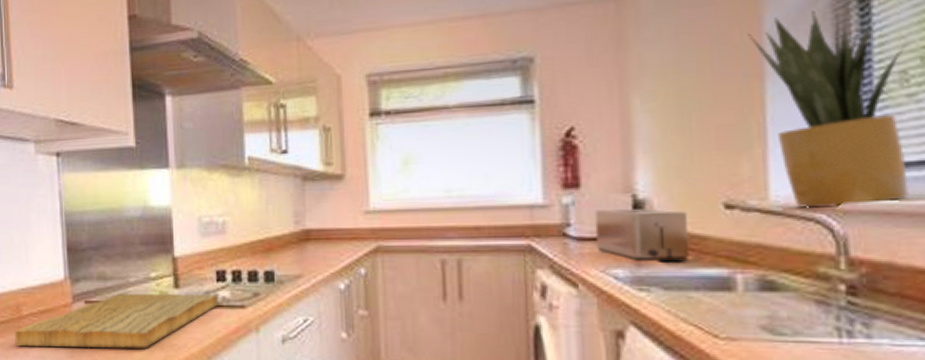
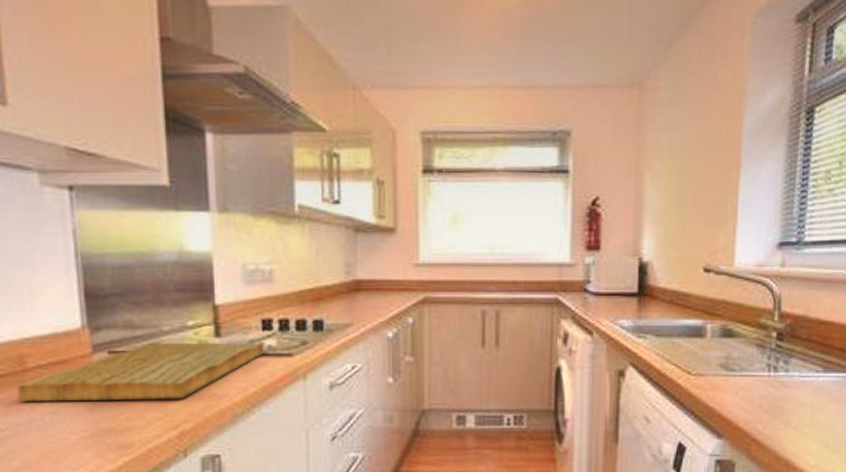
toaster: present [594,209,690,262] -> none [609,270,678,314]
planter: present [748,10,909,208] -> none [732,116,832,273]

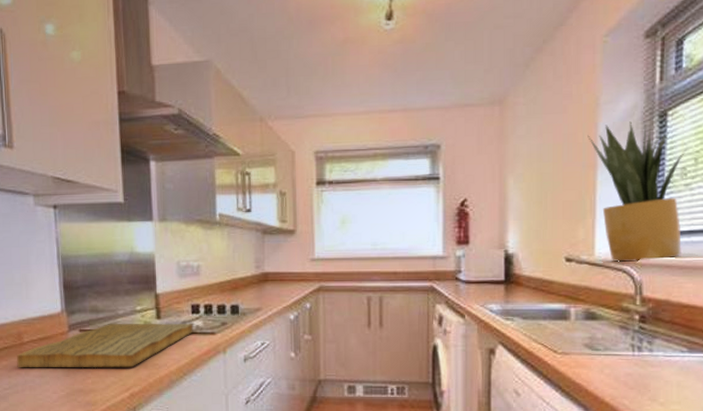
planter: none [732,116,832,273] -> present [587,121,686,262]

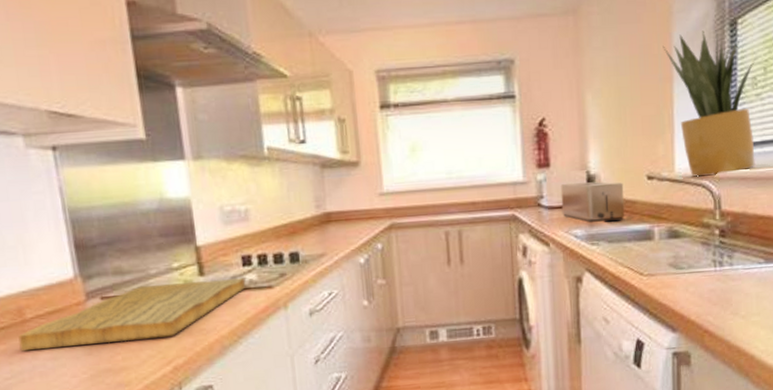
toaster: none [478,261,541,299] -> present [560,182,625,224]

